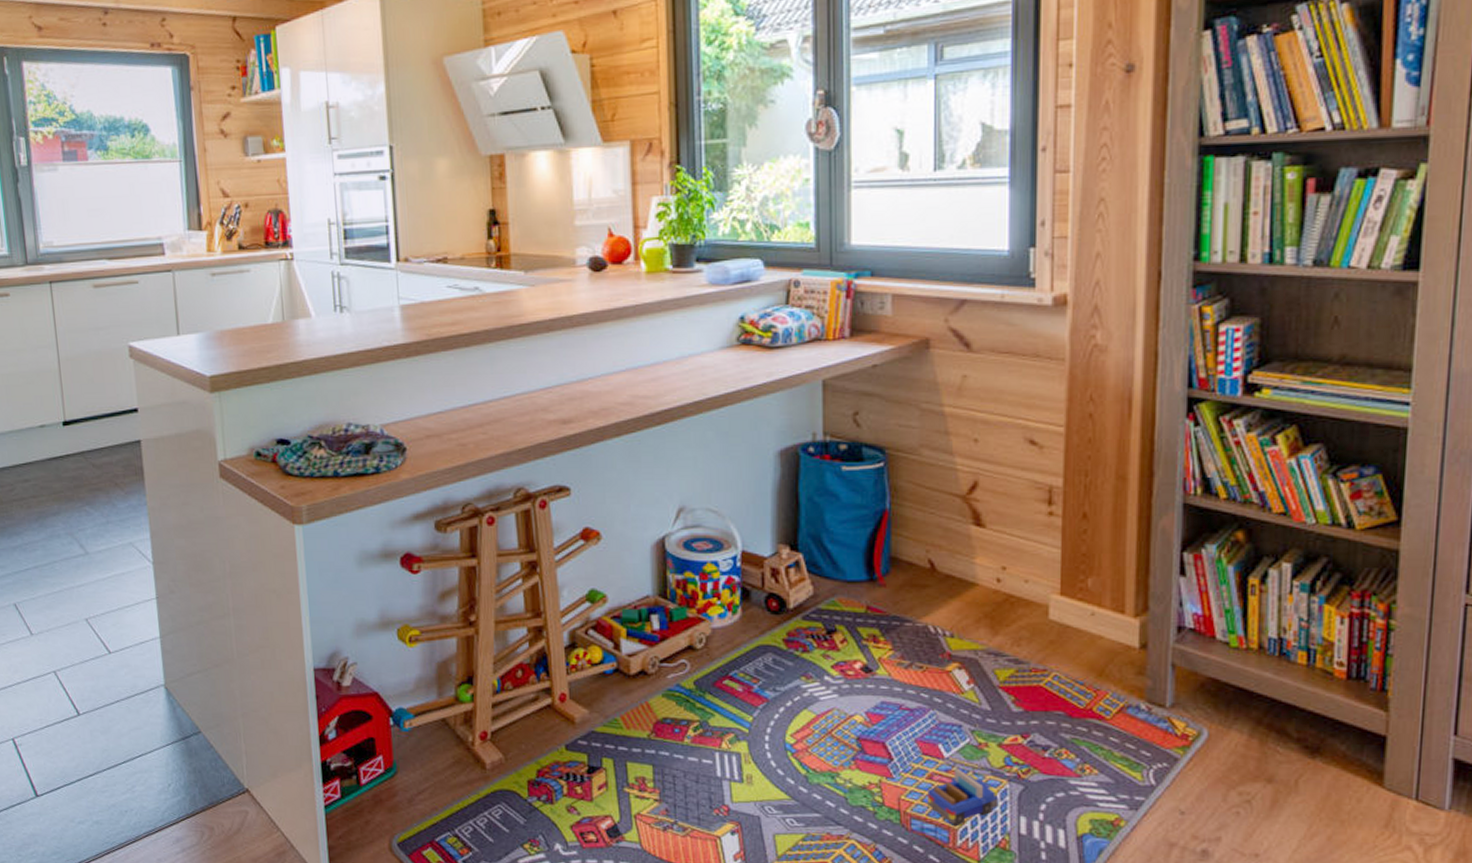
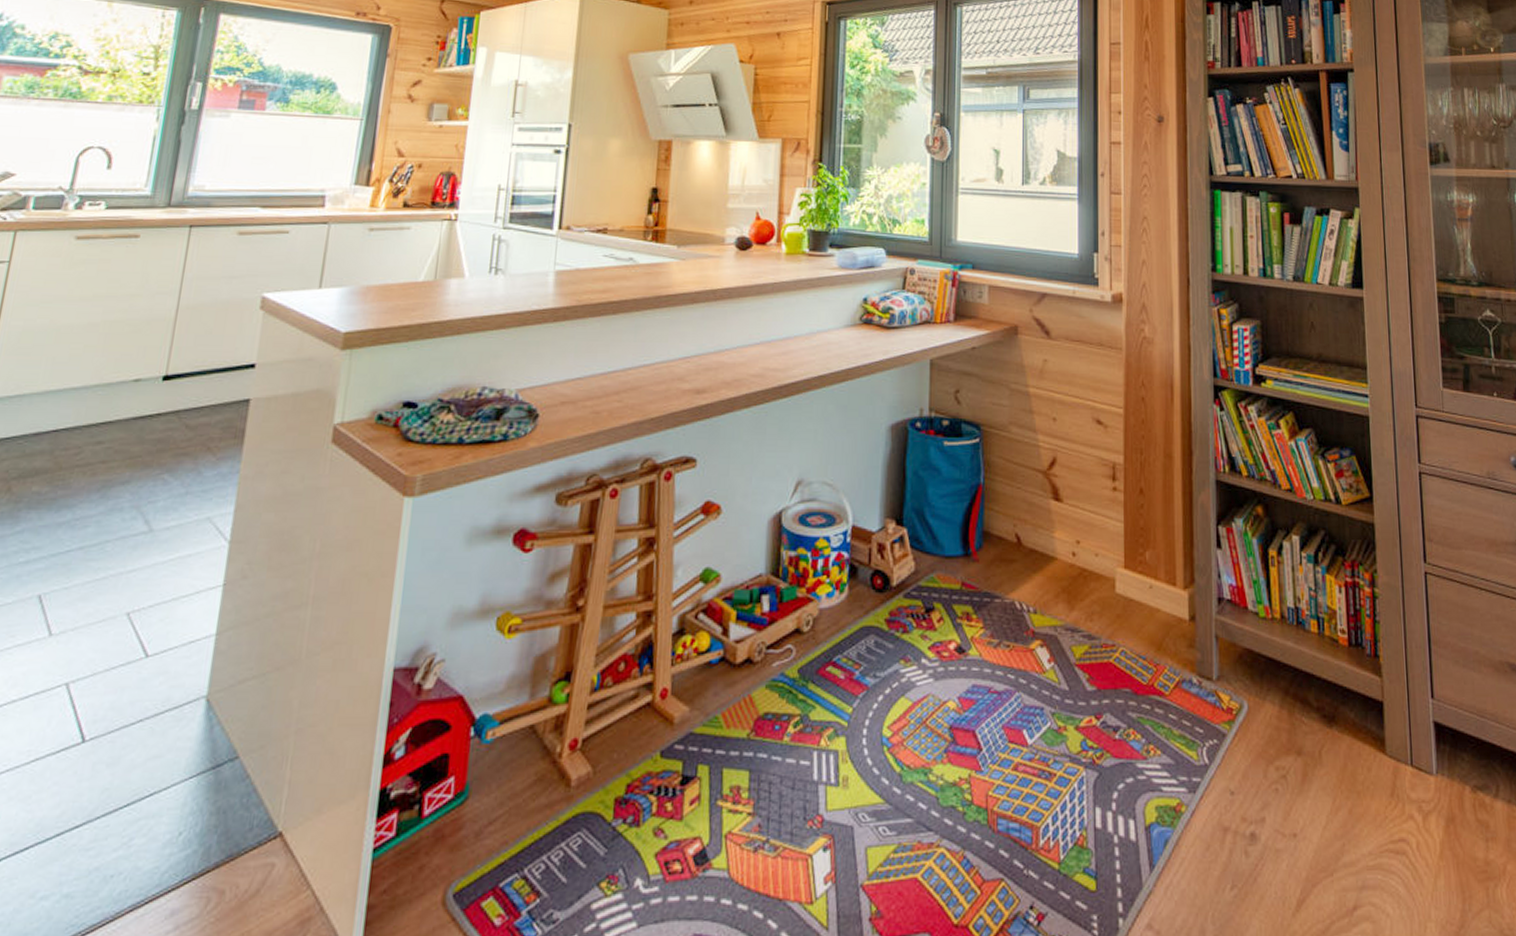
toy car: present [927,768,999,827] -> none [1013,756,1077,824]

